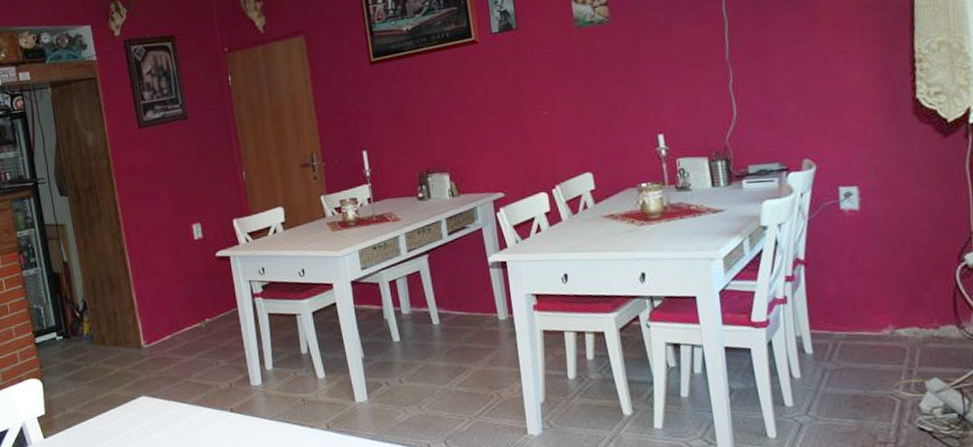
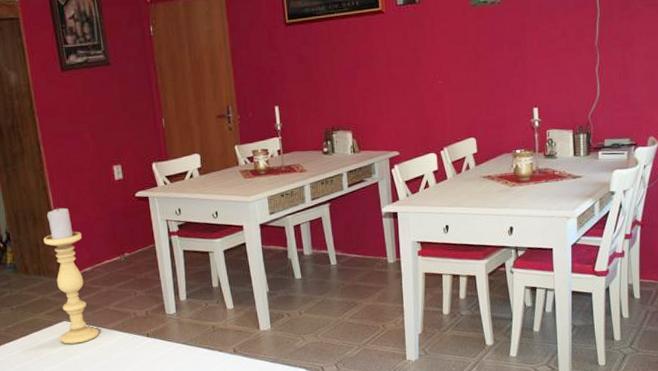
candle holder: none [121,271,180,422] -> present [43,207,100,344]

